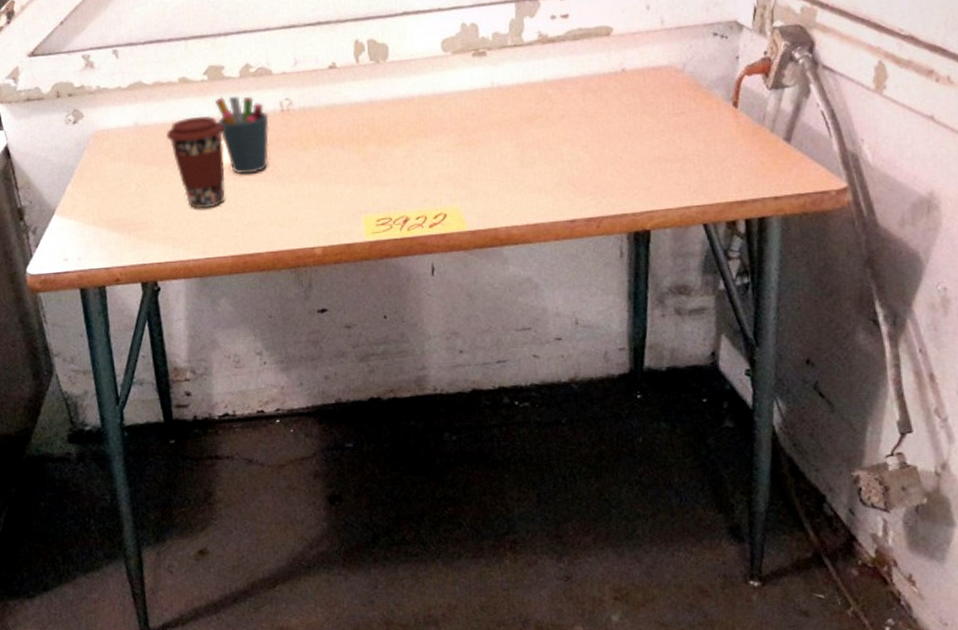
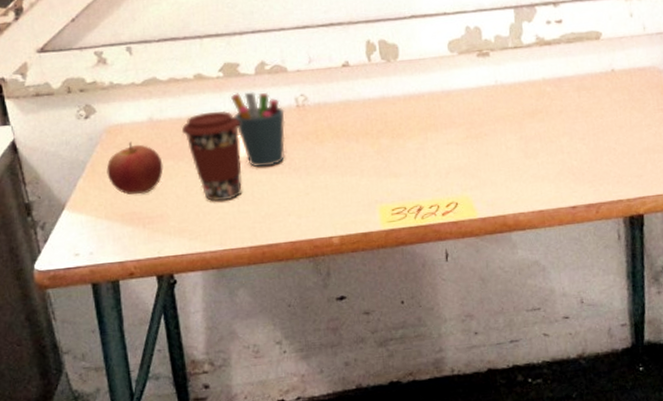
apple: none [93,146,148,201] -> present [106,141,163,195]

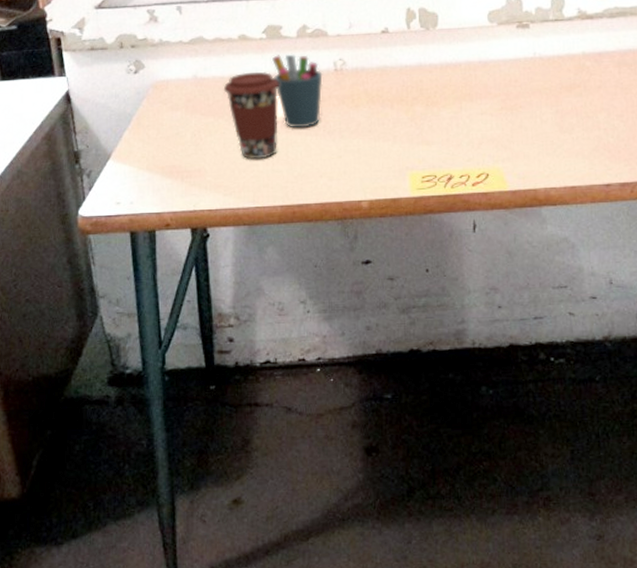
apple: present [106,141,163,195] -> none [151,97,204,149]

